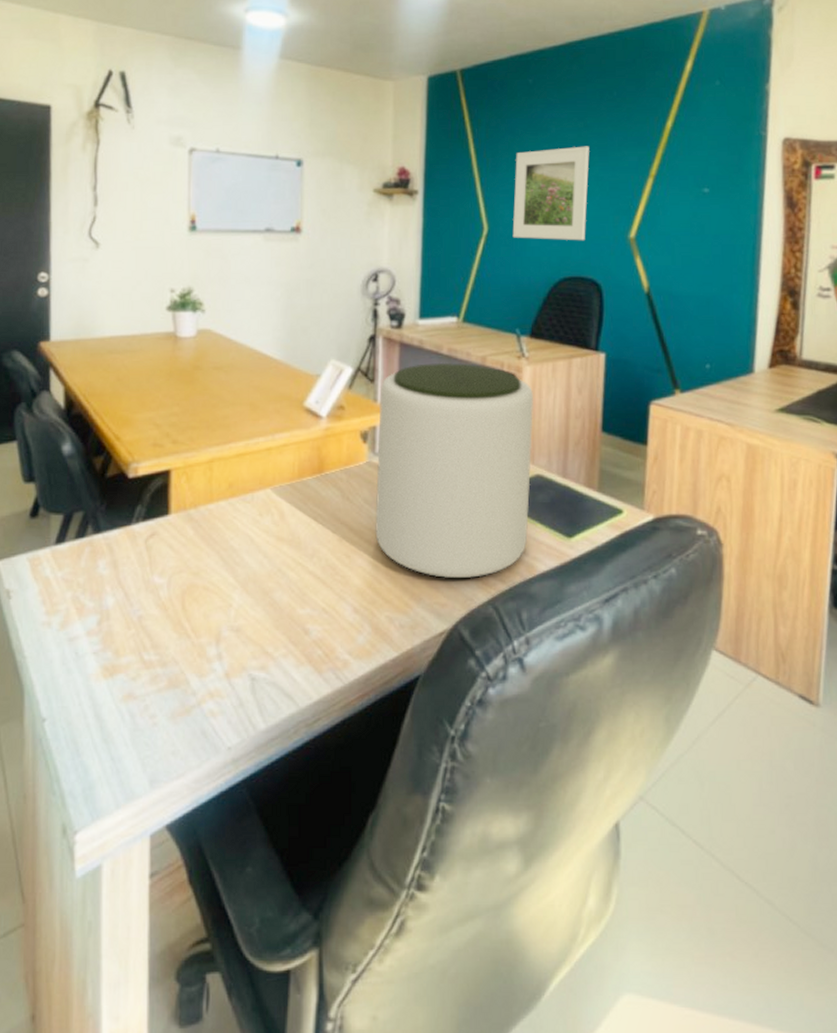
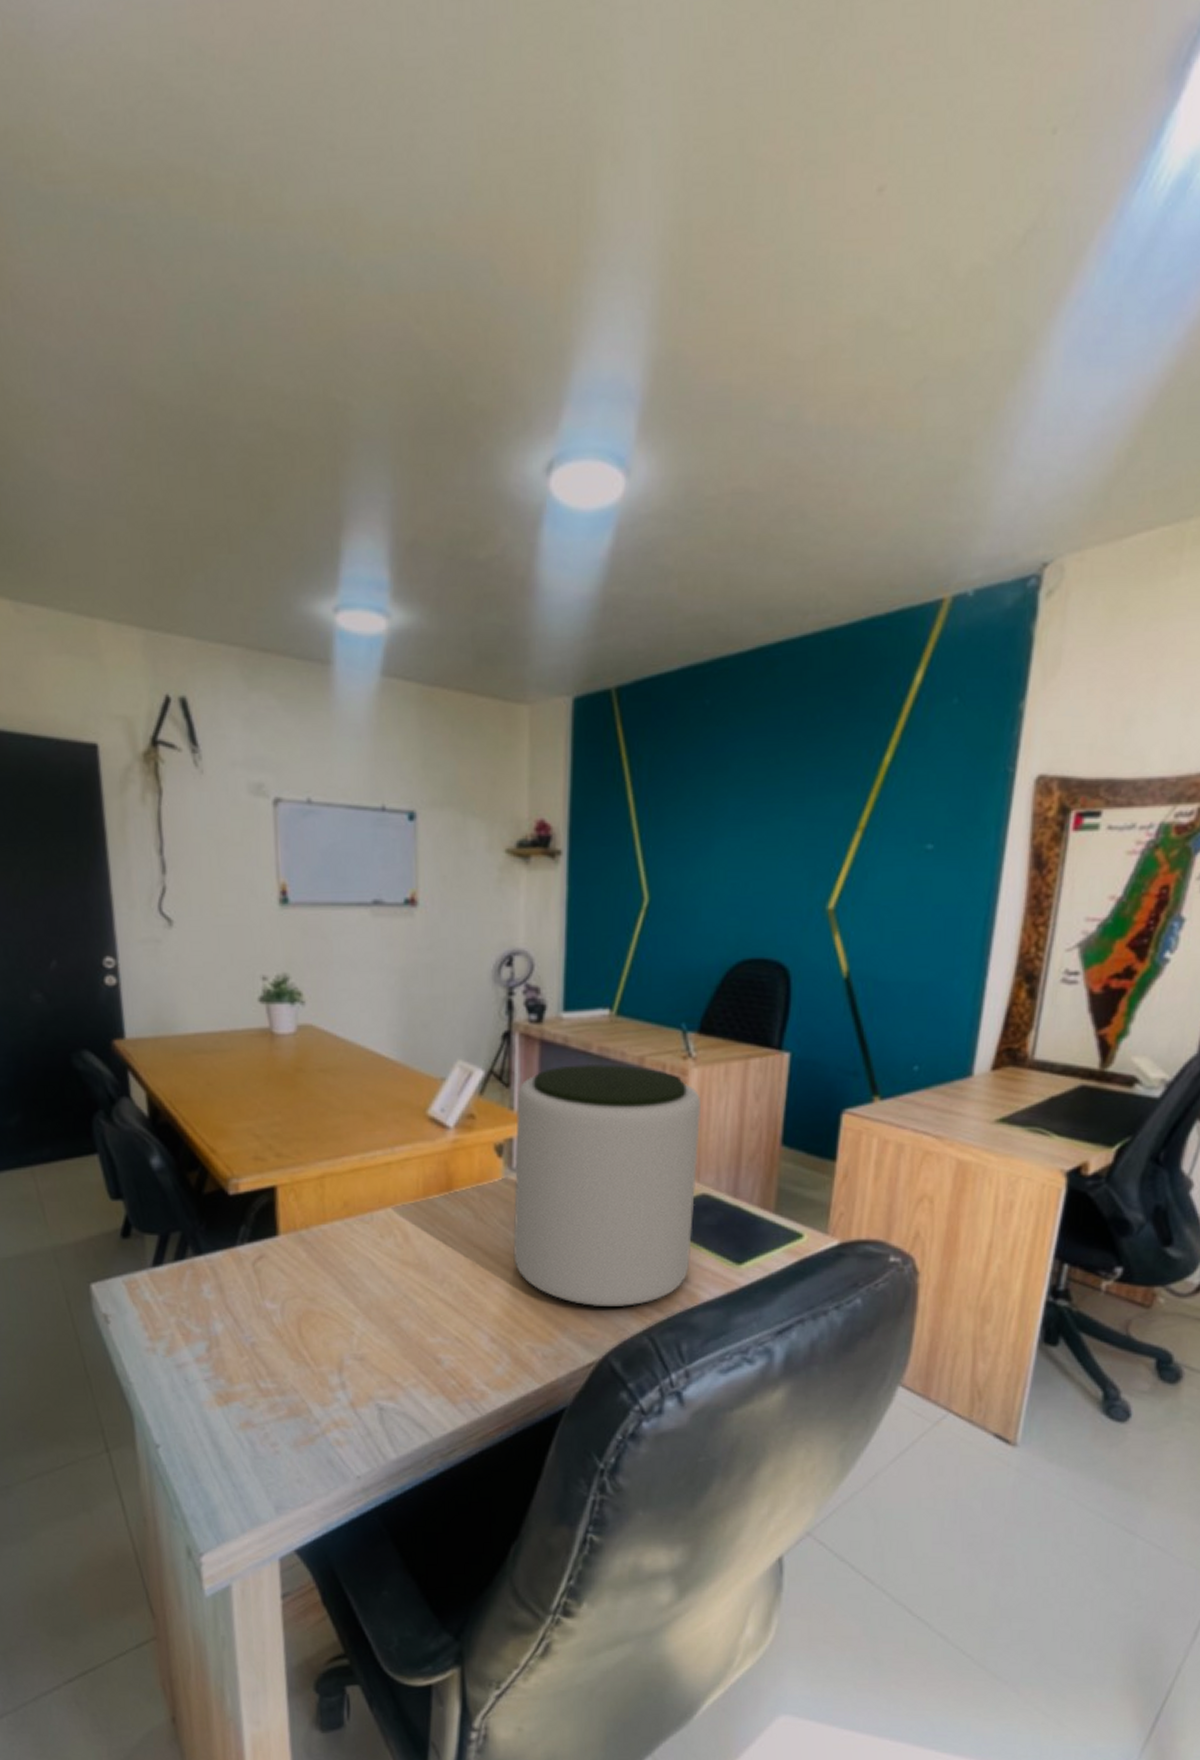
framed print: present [512,146,589,241] -> none [680,789,781,914]

